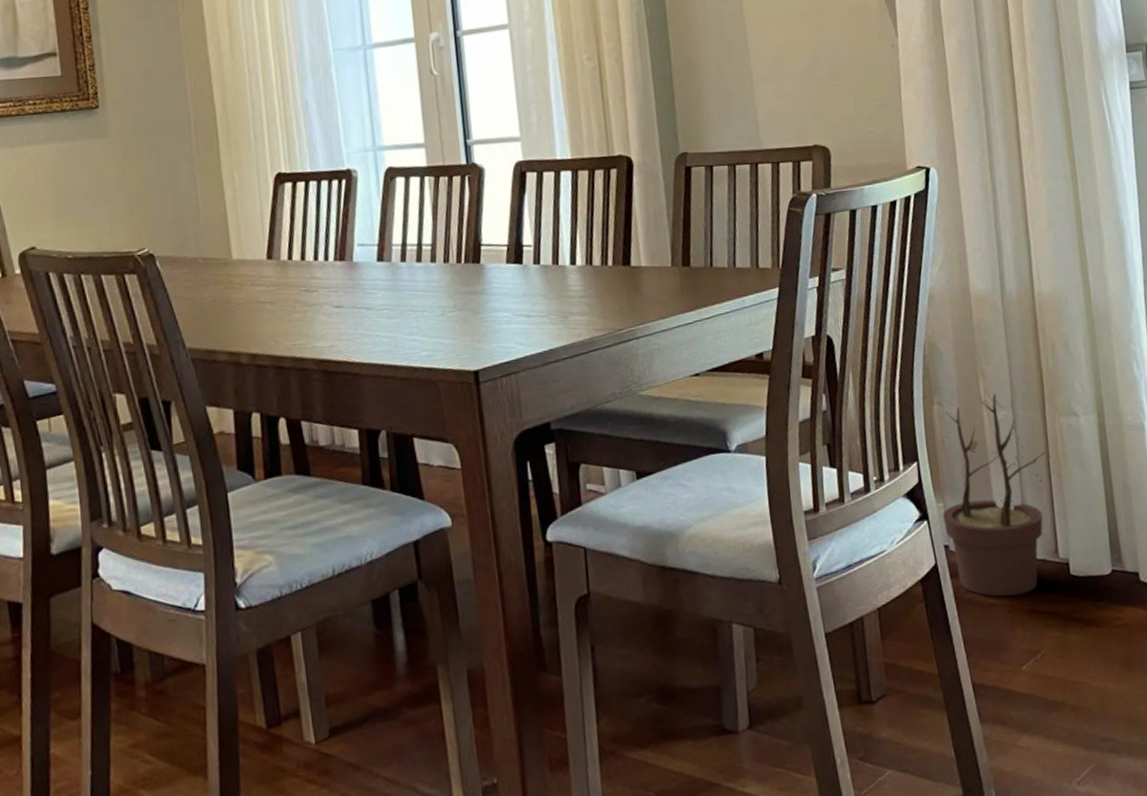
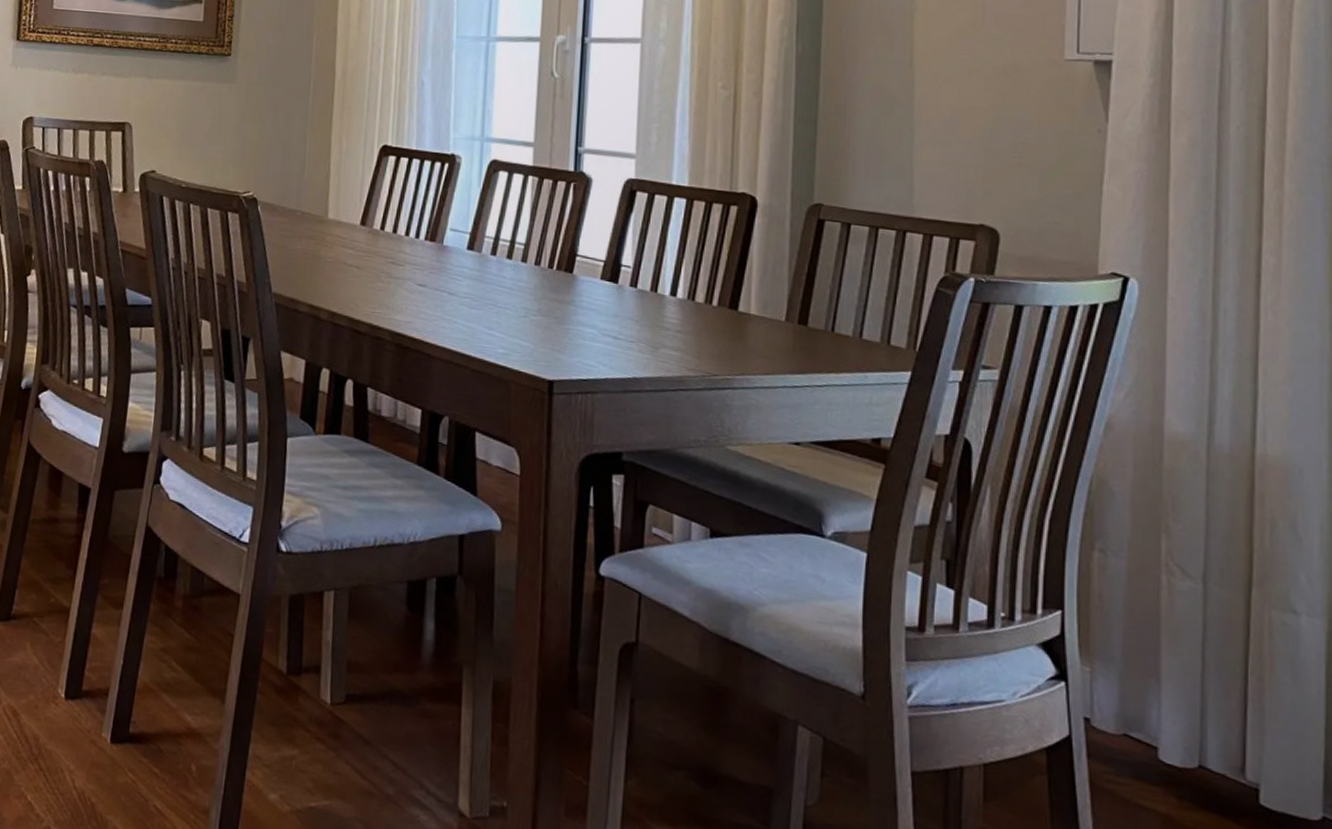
potted plant: present [942,393,1052,597] -> none [1086,557,1253,808]

